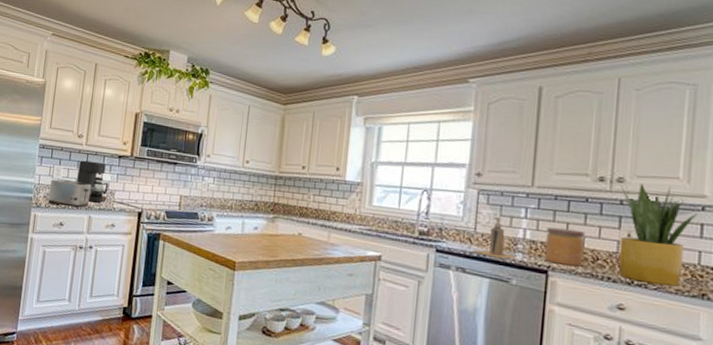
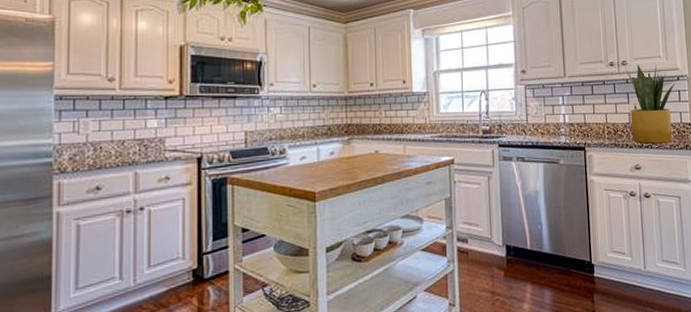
toaster: present [48,178,92,208] -> none [76,133,134,167]
coffee maker: present [76,160,109,203] -> none [112,107,156,156]
soap dispenser: present [472,216,516,259] -> none [527,107,561,144]
jar: present [544,226,586,267] -> none [580,109,608,140]

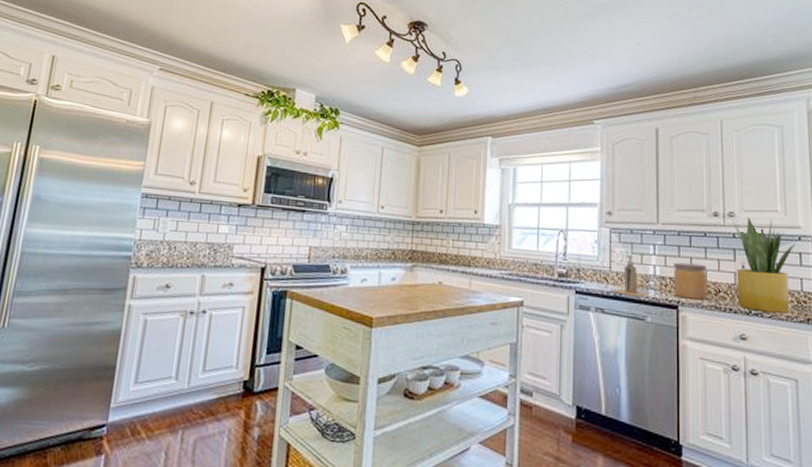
soap dispenser: none [527,107,561,144] -> present [609,254,649,297]
jar: none [580,109,608,140] -> present [674,262,708,300]

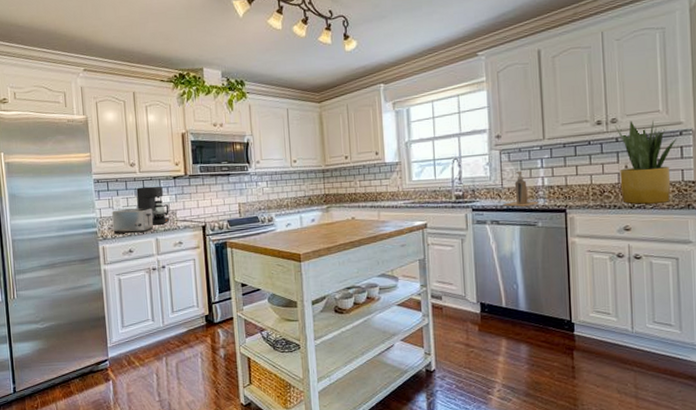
toaster: none [151,232,206,266] -> present [111,208,154,234]
coffee maker: none [186,210,226,259] -> present [136,186,170,225]
jar: present [674,262,708,300] -> none [560,170,593,202]

